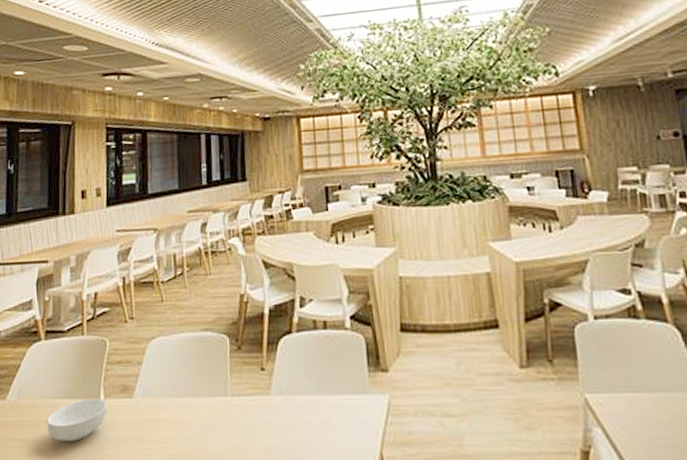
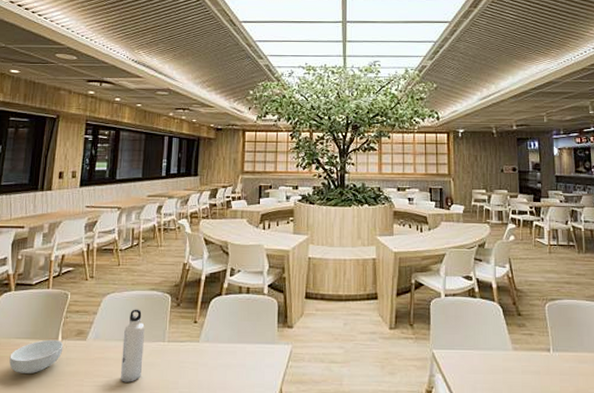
water bottle: none [176,355,204,449] -> present [121,309,145,382]

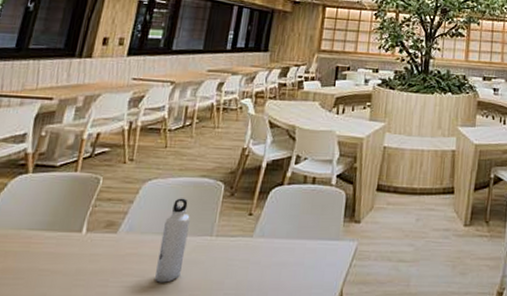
cereal bowl: present [9,339,64,373] -> none [15,231,88,272]

